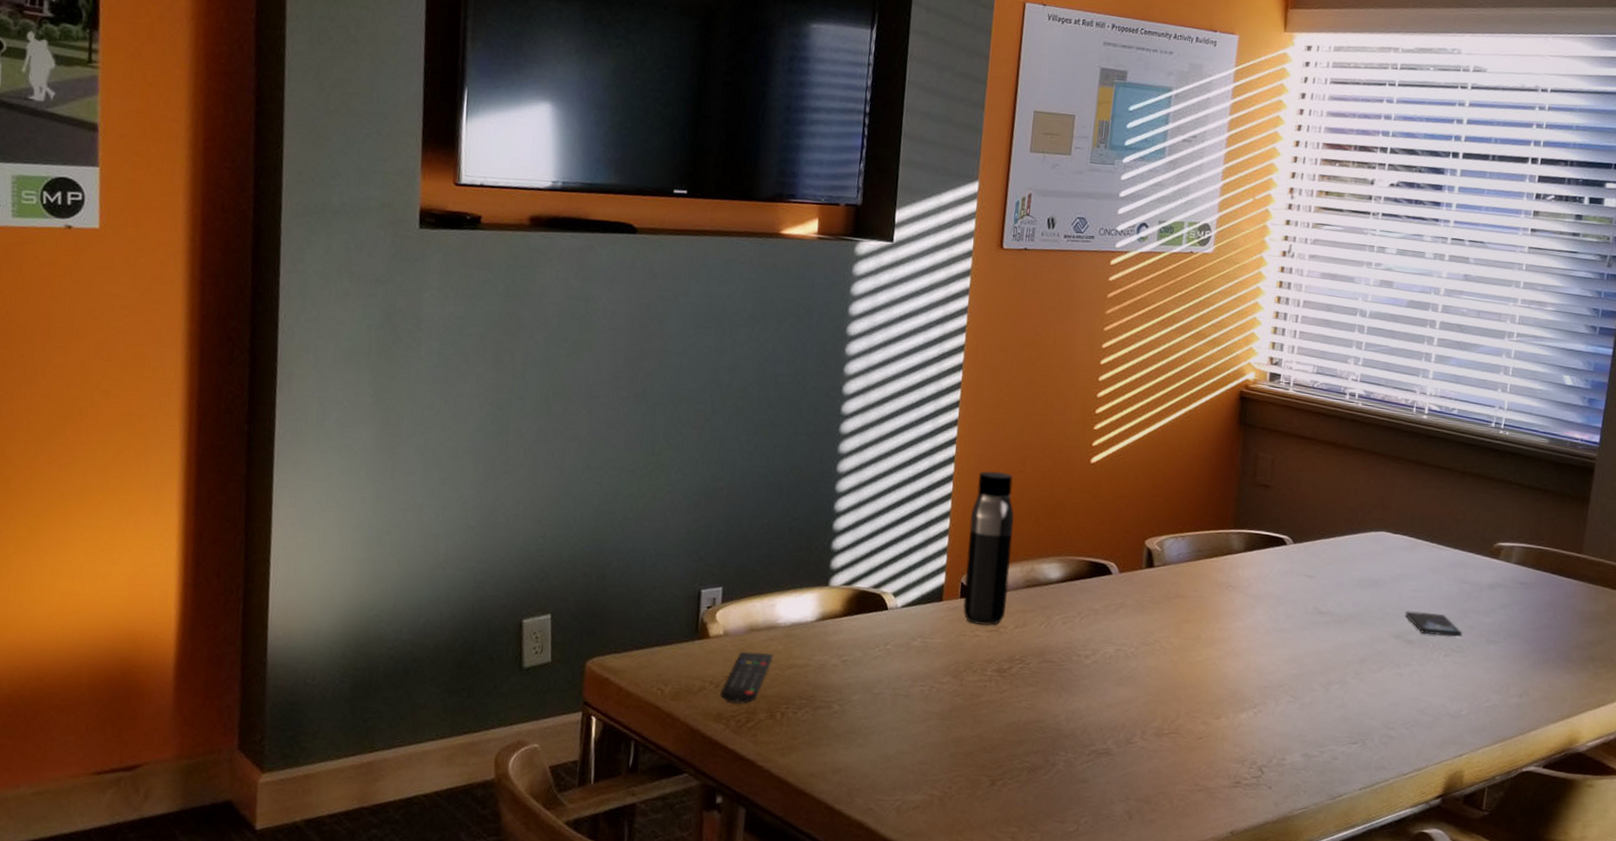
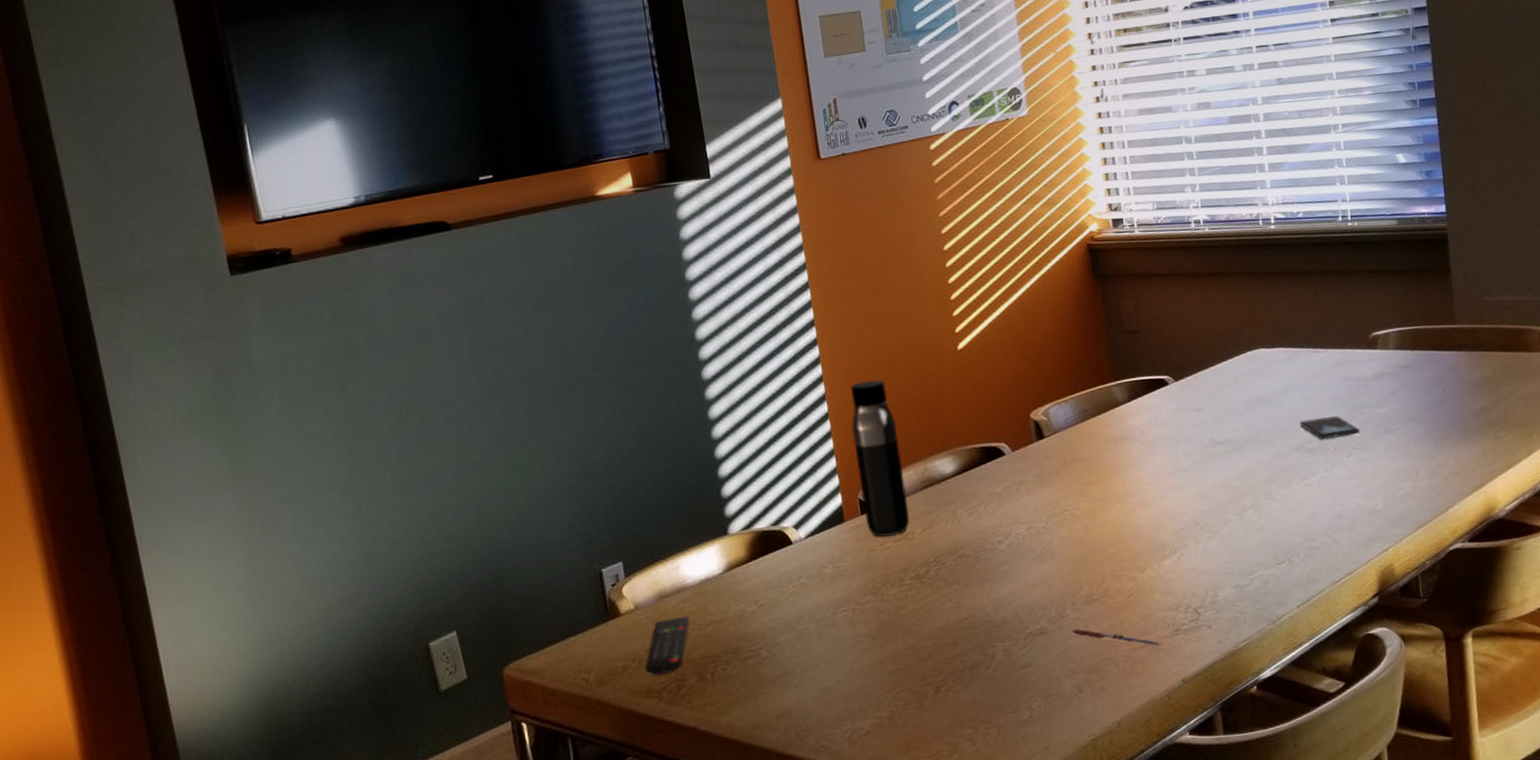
pen: none [1135,756,1220,793] -> present [1072,628,1162,646]

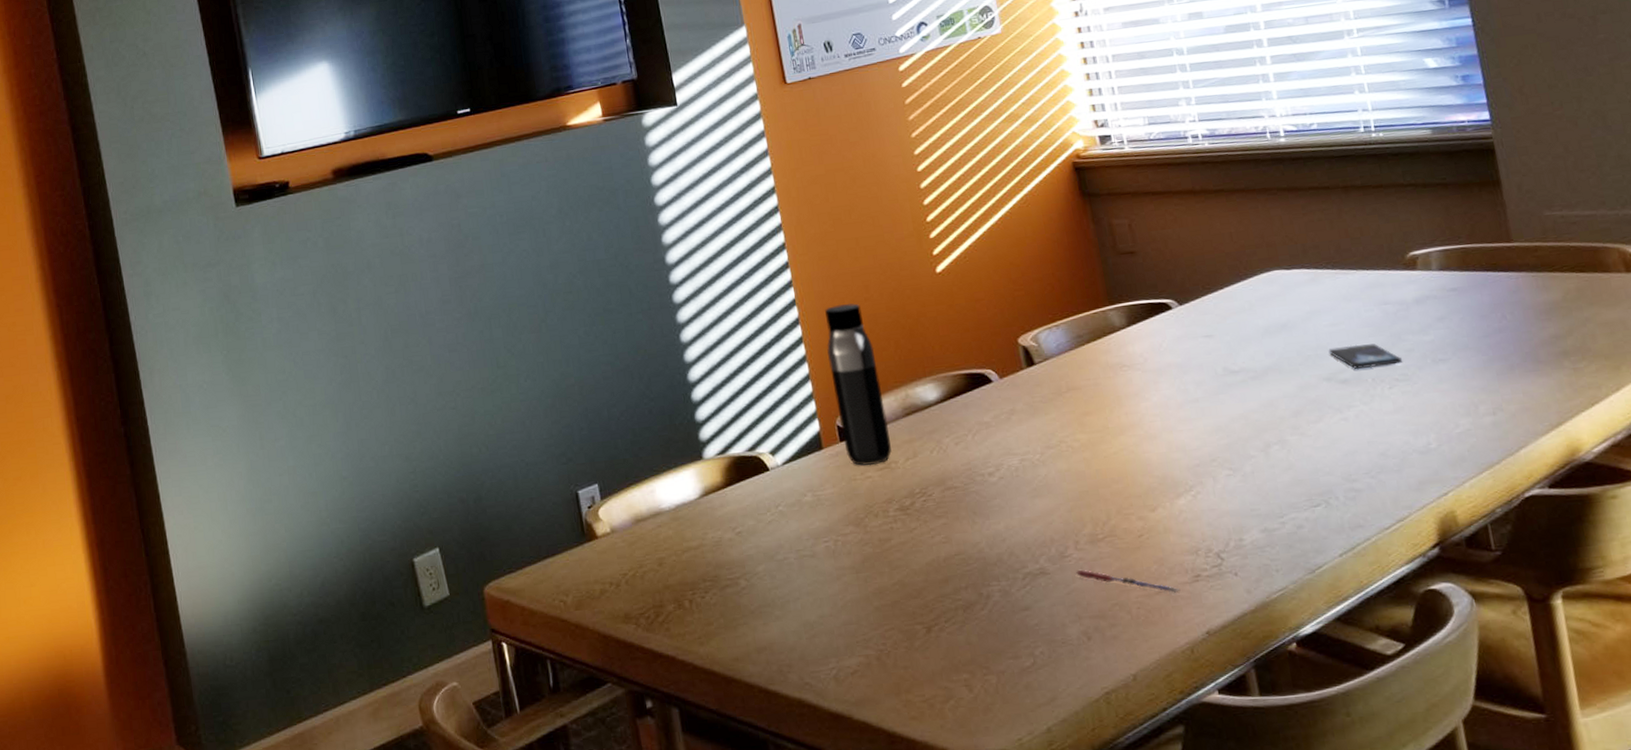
remote control: present [645,616,690,676] -> none [622,541,667,601]

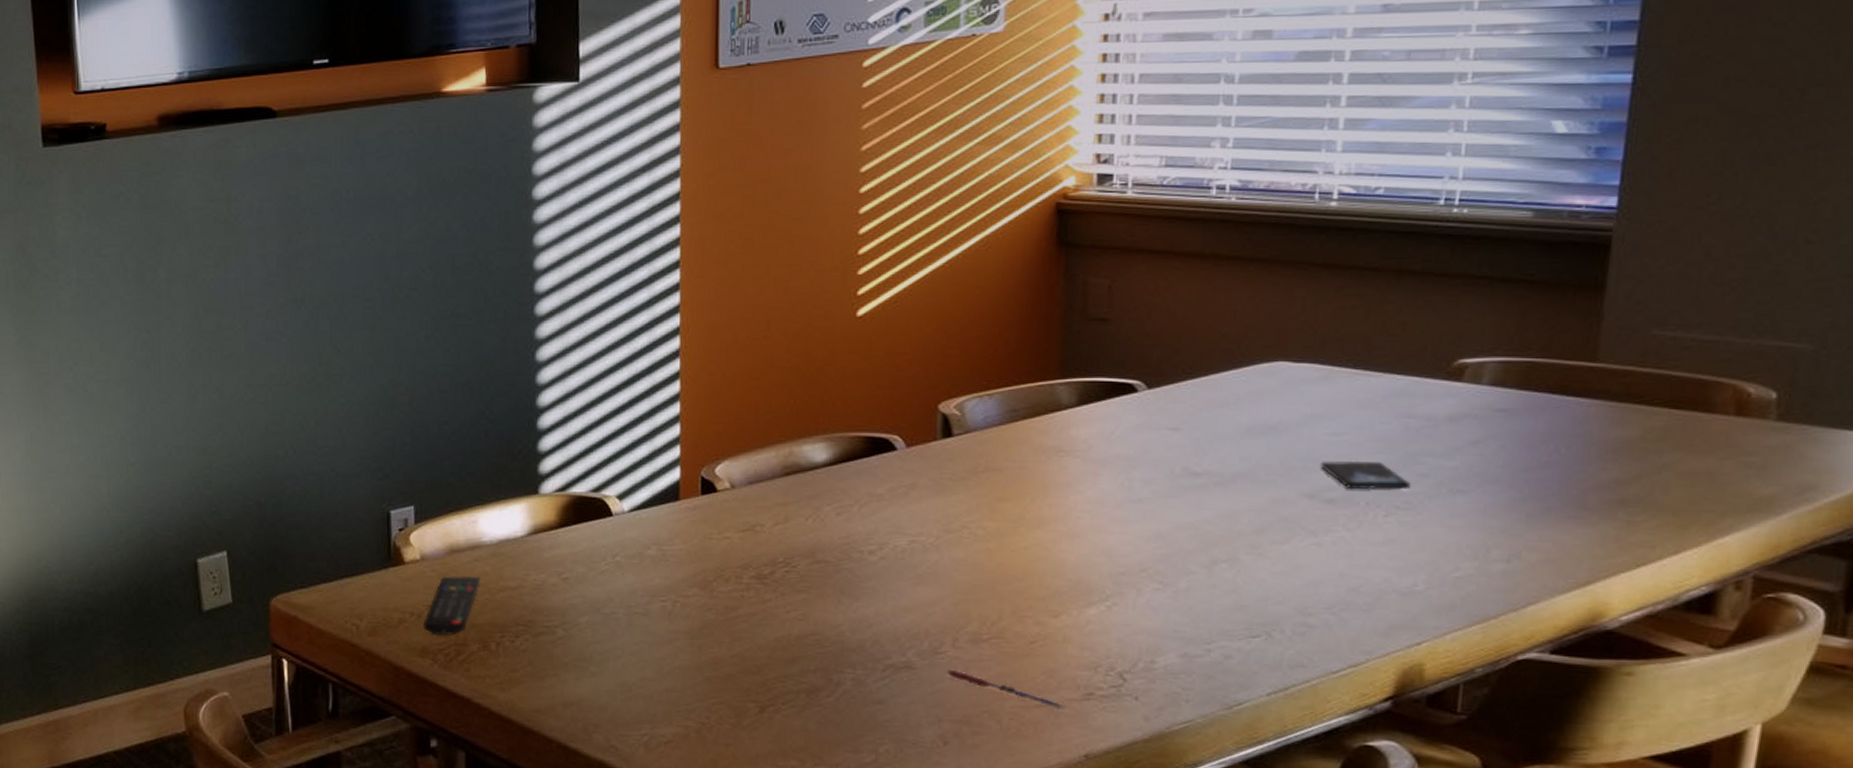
remote control: none [622,541,667,601] -> present [423,575,481,636]
water bottle: present [825,303,892,466] -> none [705,339,763,526]

